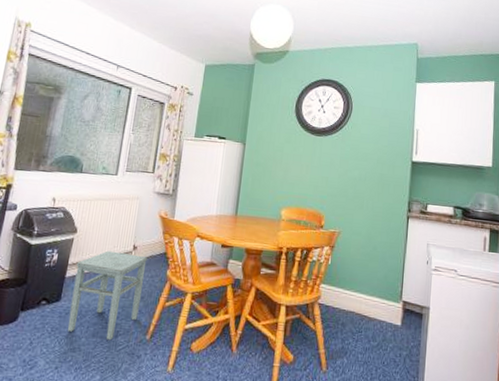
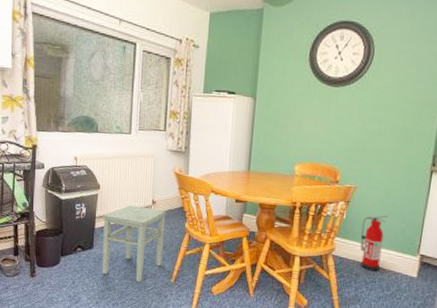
fire extinguisher: none [345,261,371,320] -> present [360,215,389,271]

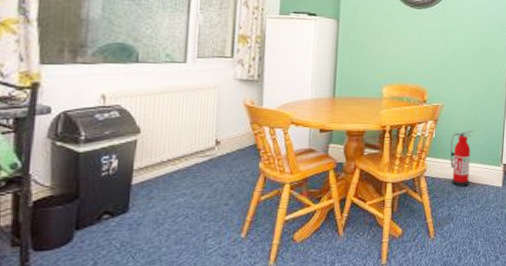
stool: present [102,205,166,282] -> none [141,149,234,246]

